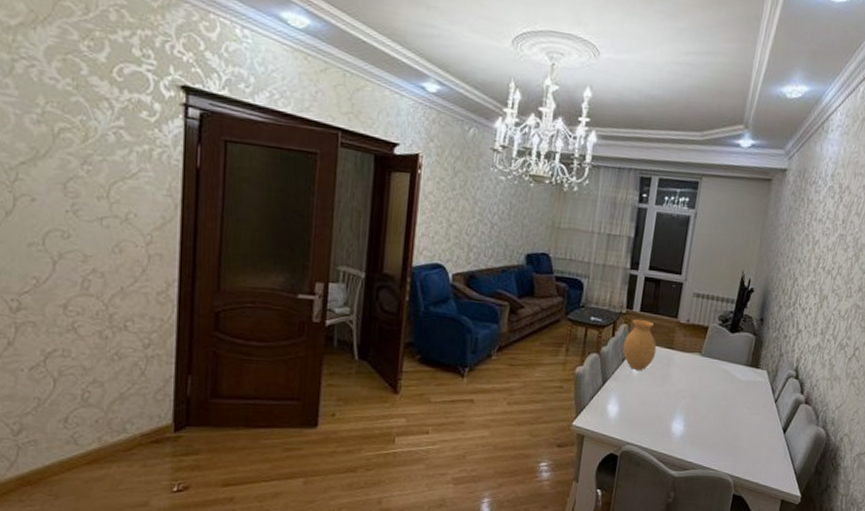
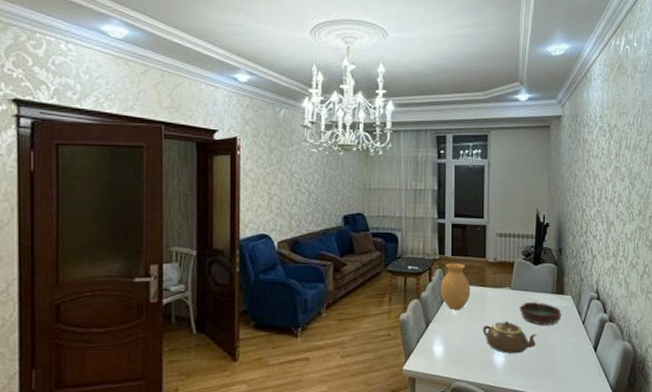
teapot: none [663,388,723,425] -> present [482,321,538,354]
bowl: none [707,371,753,399] -> present [519,302,562,325]

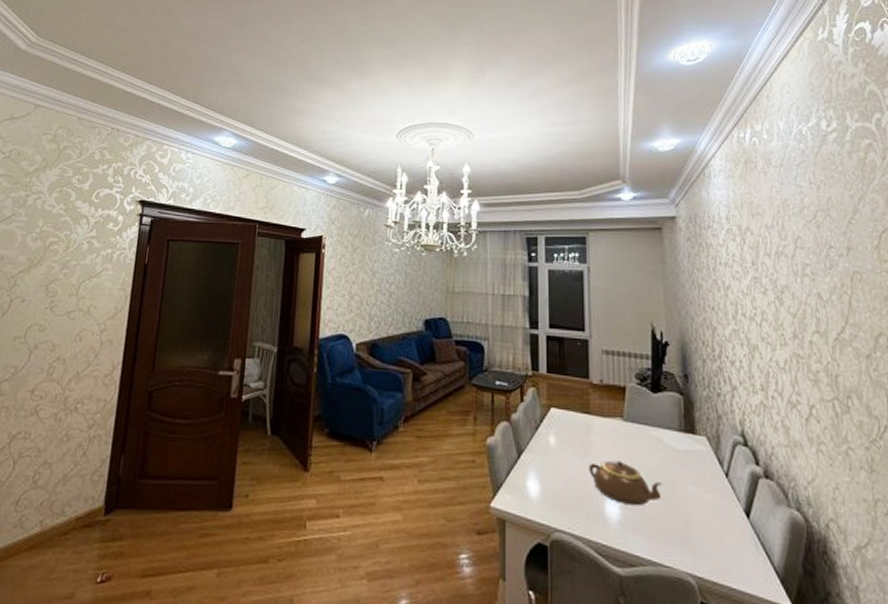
vase: present [440,262,471,310] -> none [534,381,572,440]
bowl: present [519,302,562,325] -> none [636,439,695,473]

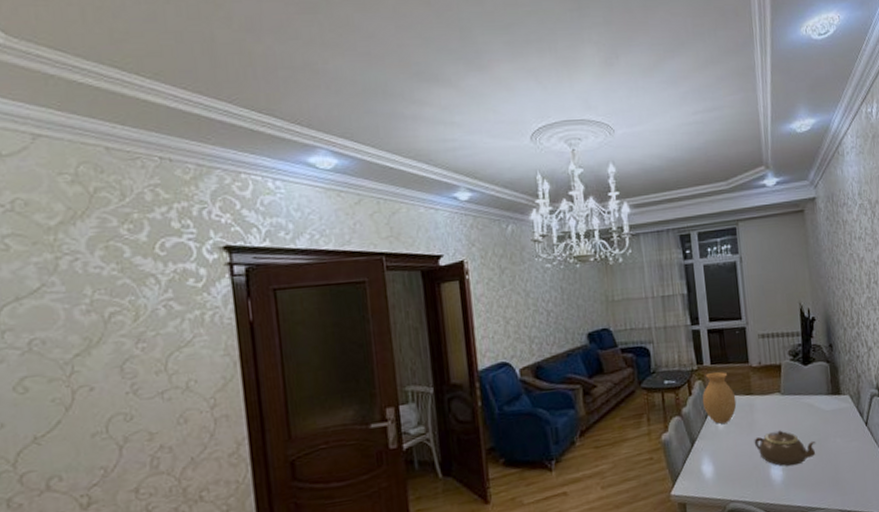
vase: none [534,381,572,440] -> present [702,371,737,424]

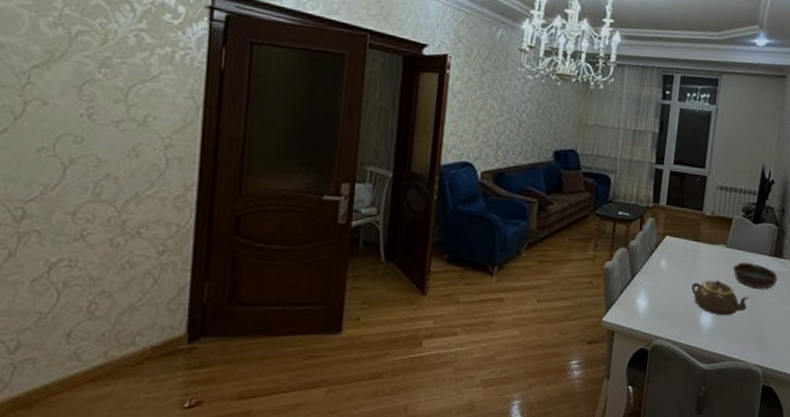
vase: present [702,371,737,424] -> none [650,212,684,263]
bowl: none [792,406,841,431] -> present [733,262,778,289]

